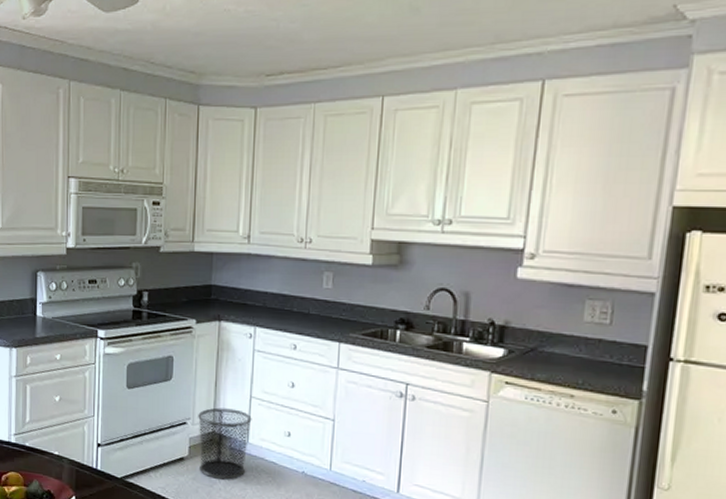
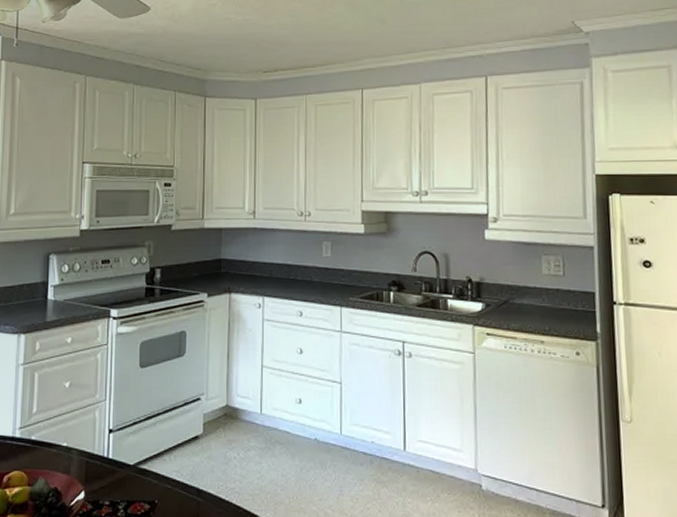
waste bin: present [198,407,252,480] -> none [212,380,264,455]

